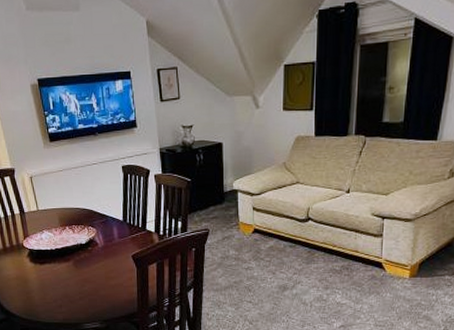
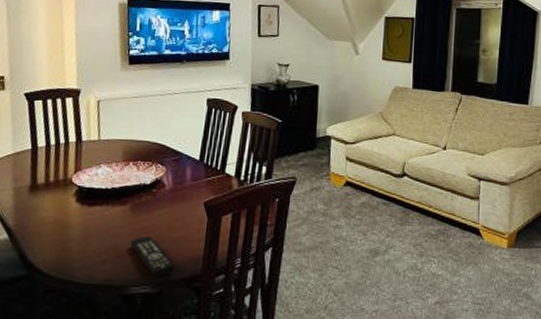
remote control: none [77,284,116,316] -> present [130,235,176,278]

